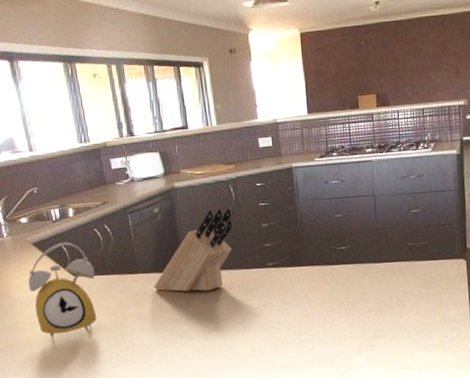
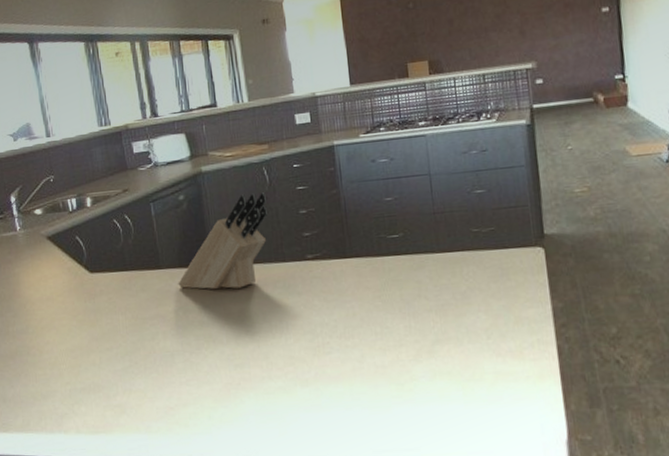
alarm clock: present [28,242,97,341] -> none [41,234,115,346]

